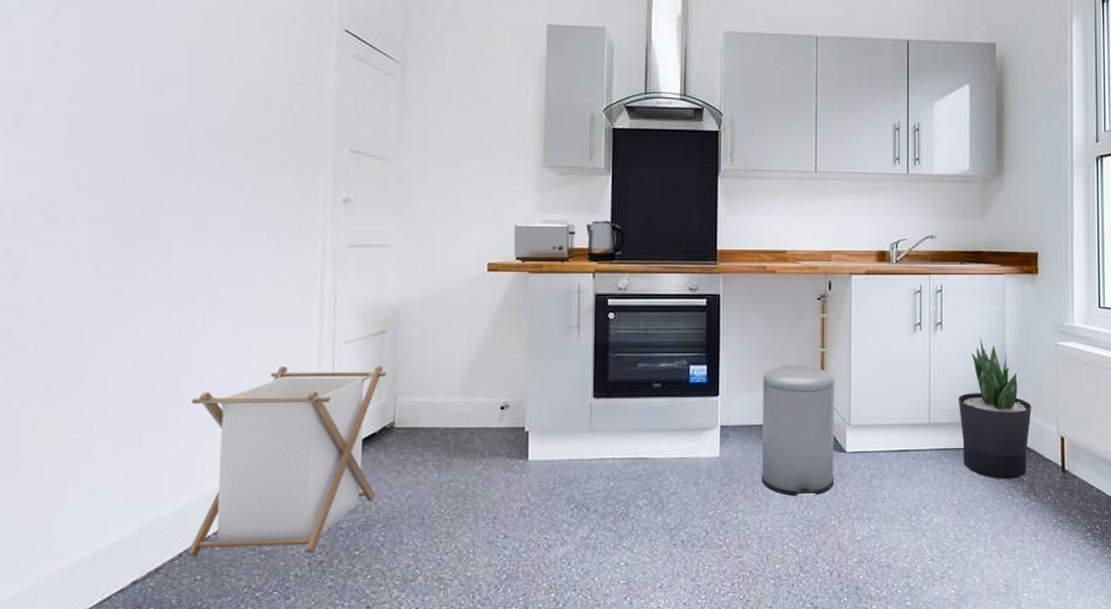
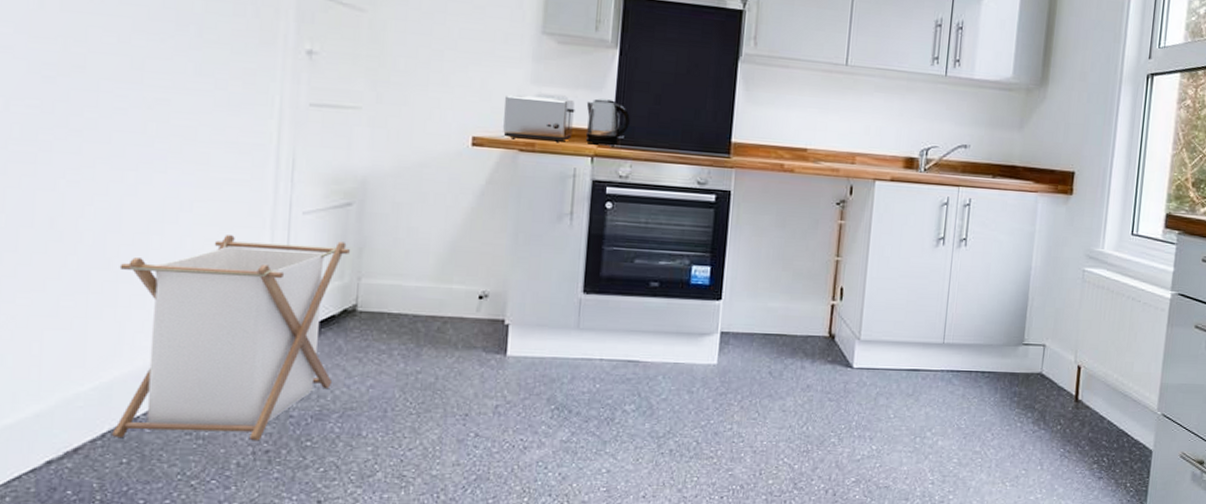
pedal bin: present [761,365,836,498] -> none [760,272,849,413]
planter: present [958,337,1032,479] -> none [975,257,1052,406]

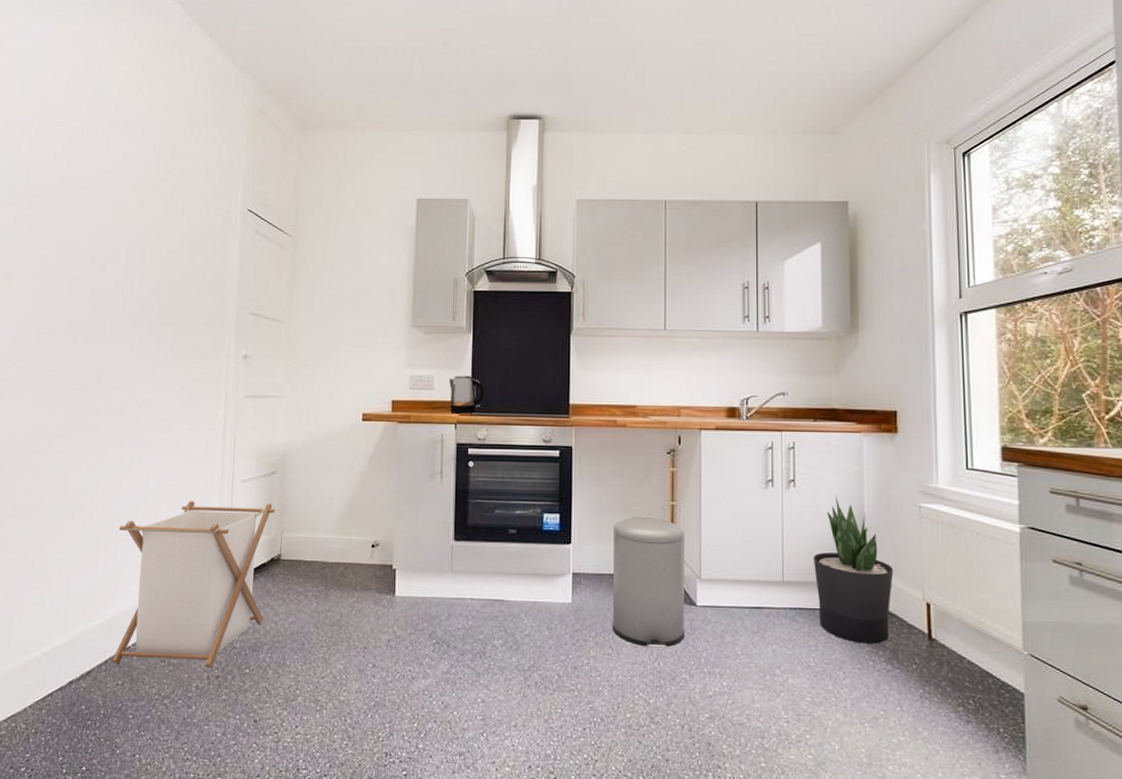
toaster: present [503,94,575,142] -> none [385,377,440,413]
pedal bin: none [760,272,849,413] -> present [612,517,686,649]
planter: none [975,257,1052,406] -> present [813,496,893,644]

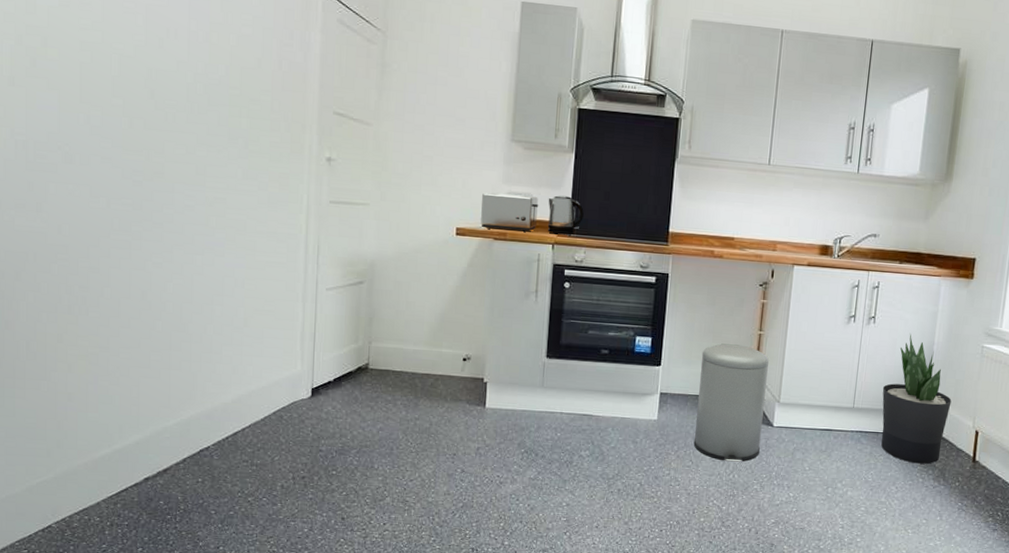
laundry basket: present [112,501,275,668] -> none [191,306,362,469]
toaster: none [385,377,440,413] -> present [481,192,539,232]

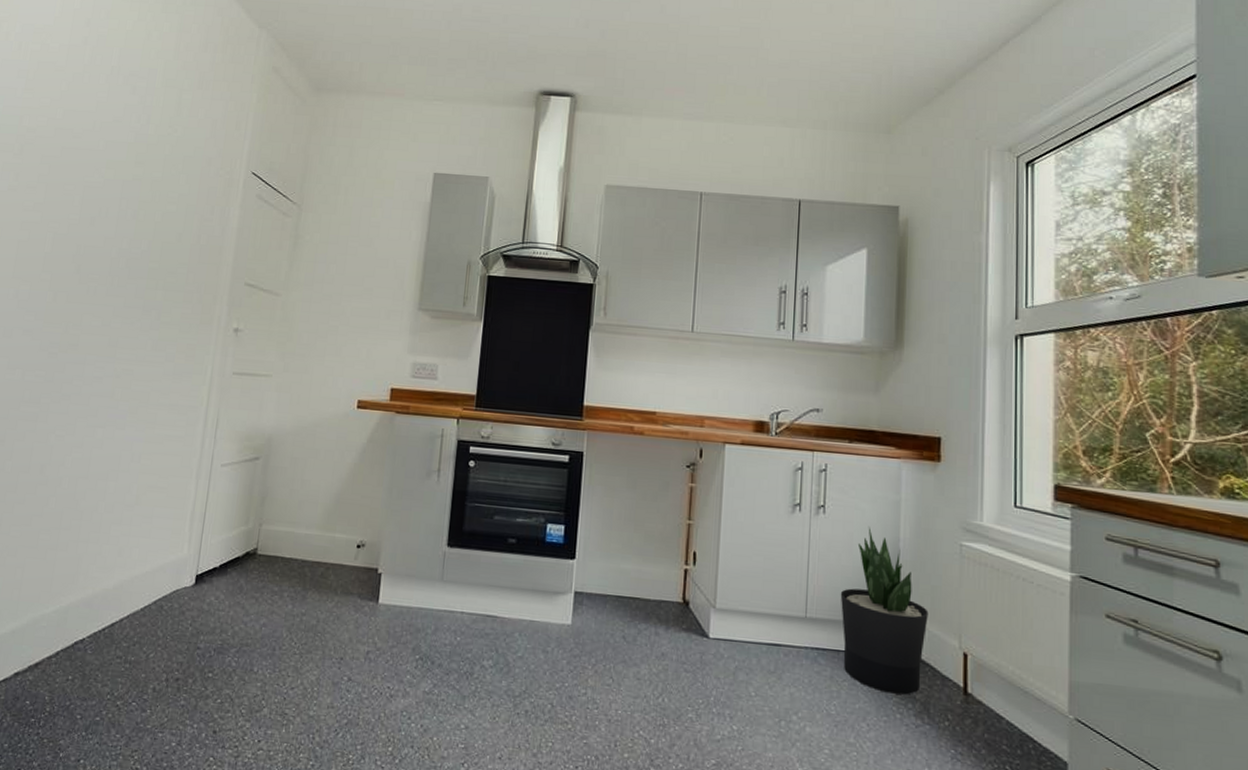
toaster: present [481,192,539,232] -> none [383,363,444,405]
kettle: present [547,195,584,235] -> none [452,366,492,409]
pedal bin: present [693,343,770,463] -> none [614,534,702,684]

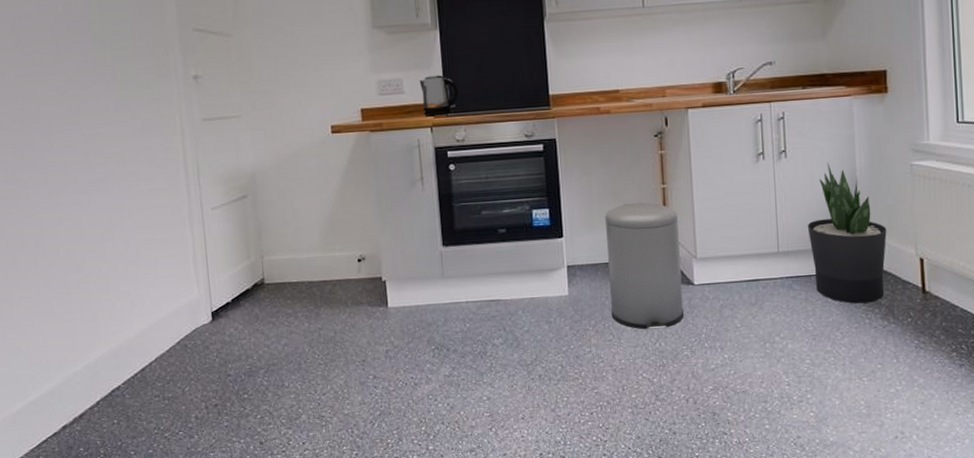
kettle: none [452,366,492,409] -> present [419,75,458,117]
pedal bin: none [614,534,702,684] -> present [604,202,684,331]

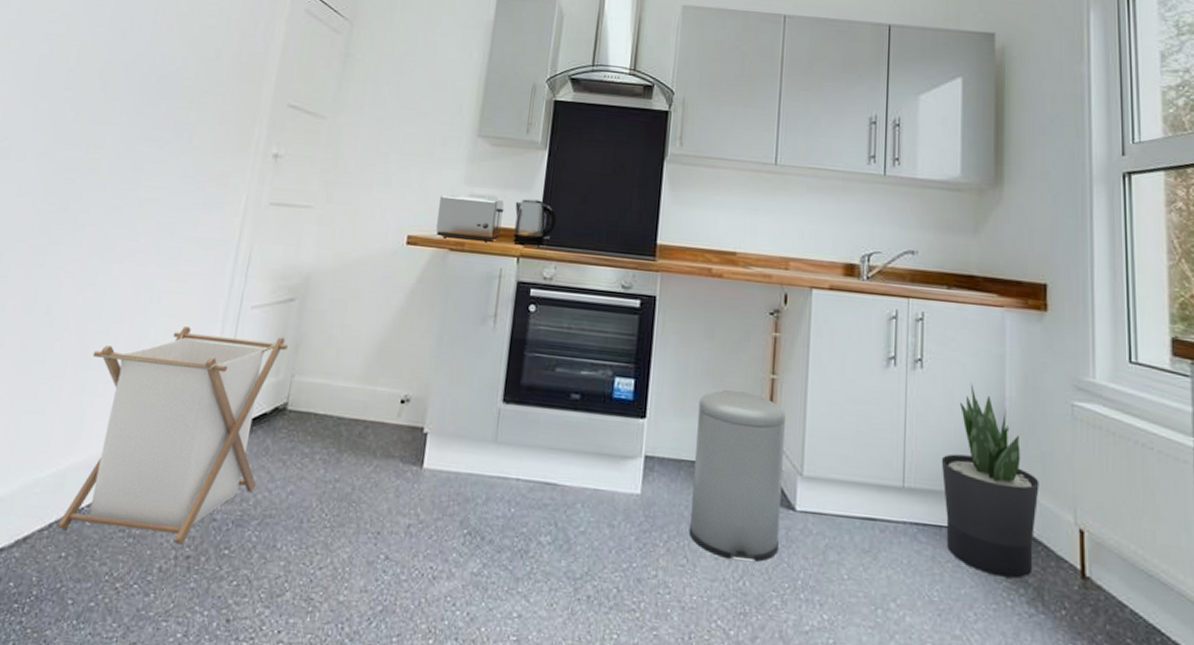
laundry basket: none [87,228,255,404] -> present [57,326,288,545]
toaster: none [351,80,412,122] -> present [436,194,504,242]

